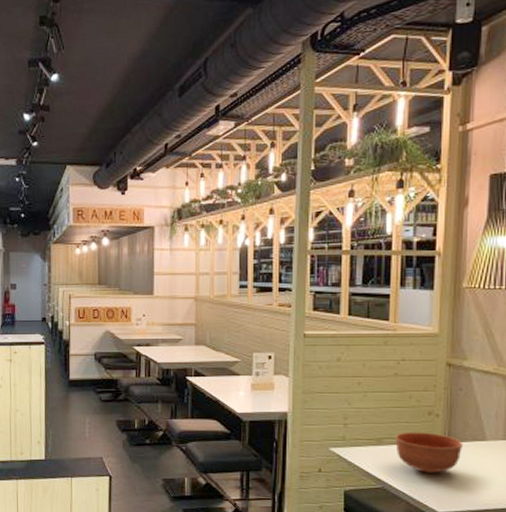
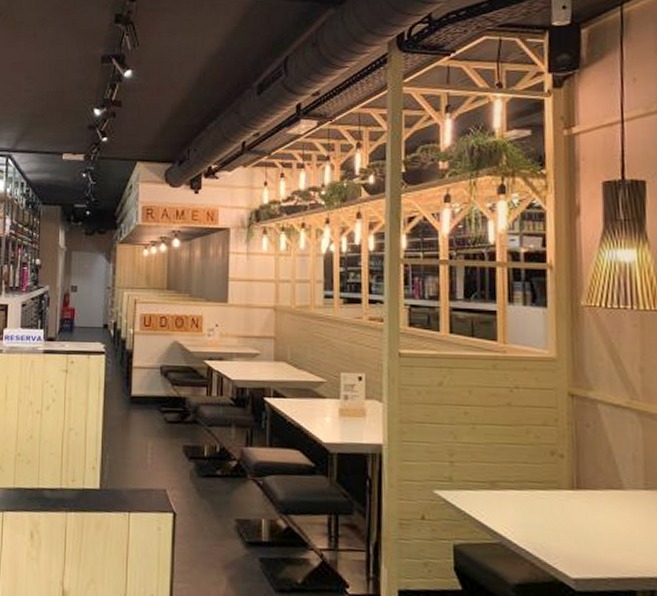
bowl: present [395,431,463,473] -> none [512,474,595,528]

